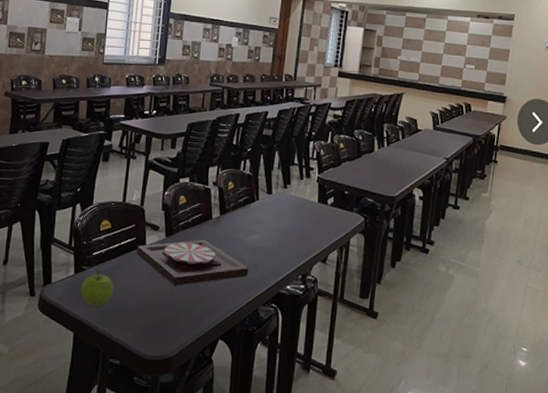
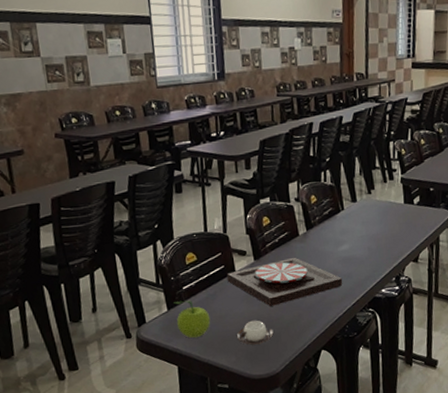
cup: none [136,297,174,323] -> present [236,320,274,345]

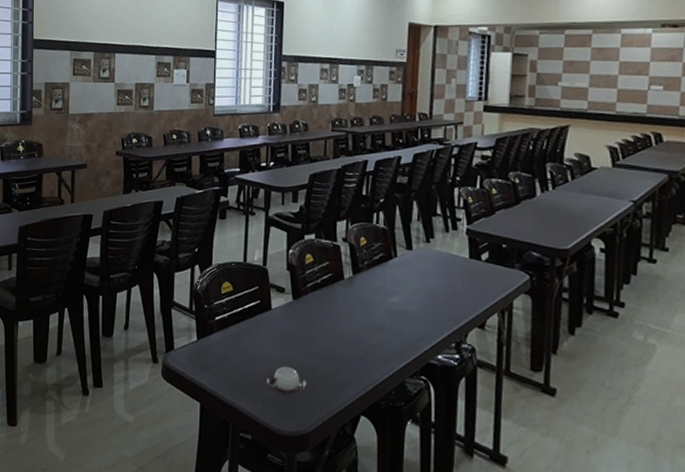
fruit: present [174,299,211,338] -> none [204,331,240,375]
plate: present [226,257,343,306] -> none [262,302,391,354]

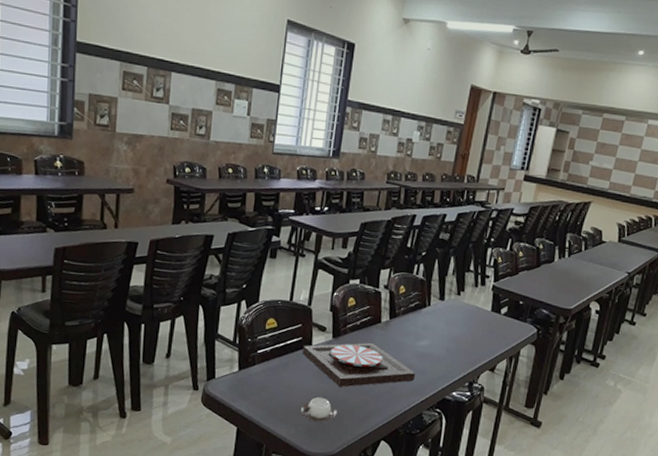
plate: none [262,302,391,354] -> present [302,342,416,387]

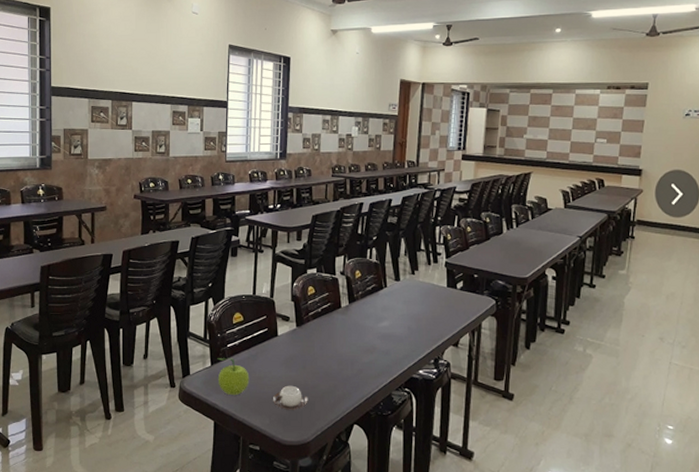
fruit: none [245,364,279,403] -> present [217,357,250,395]
plate: present [302,342,416,387] -> none [269,328,381,374]

